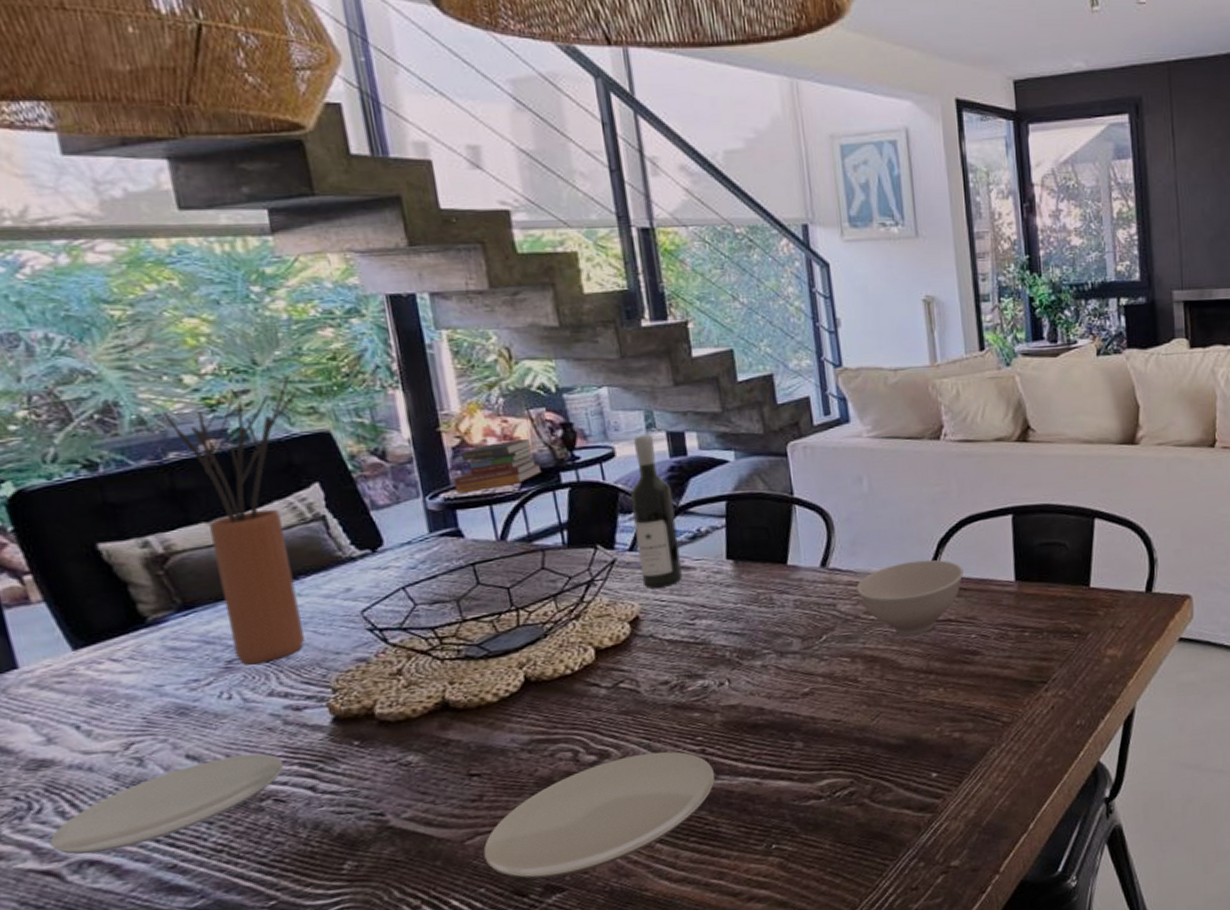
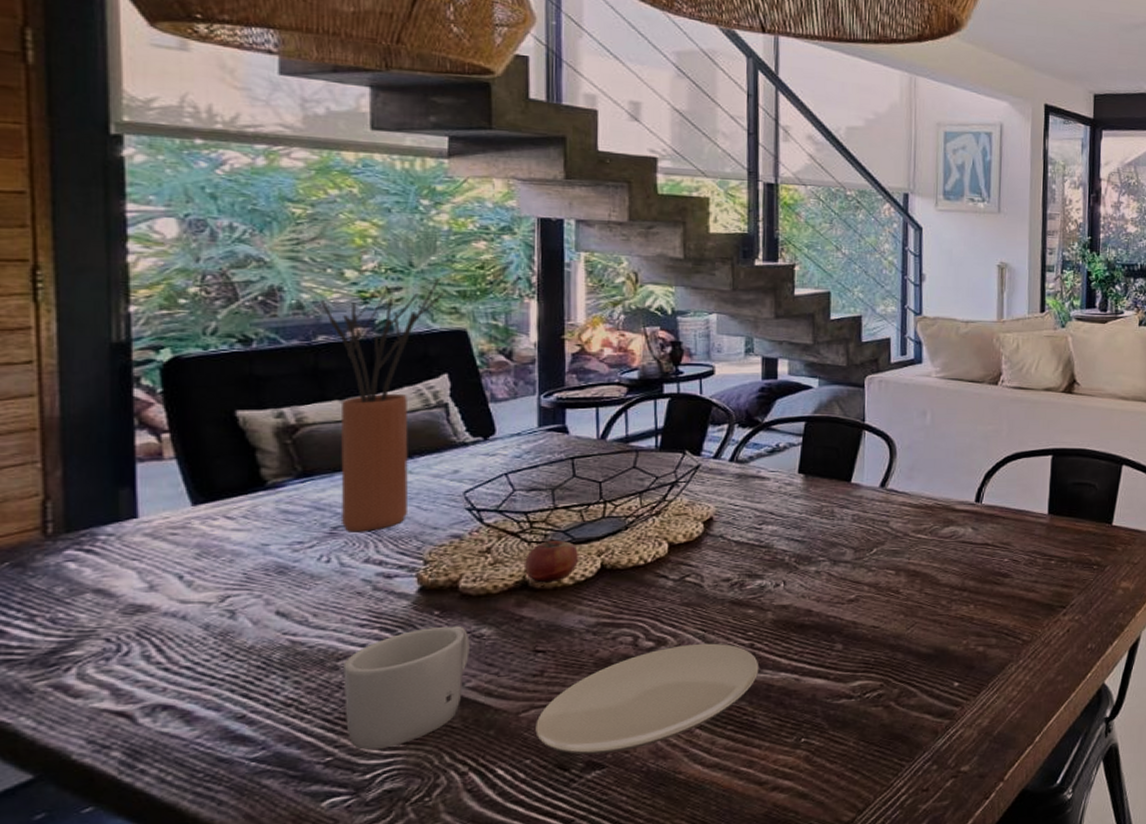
plate: present [50,753,284,855] -> none [131,615,366,699]
mug: none [268,754,400,891] -> present [343,626,470,750]
apple: none [441,655,499,704] -> present [525,540,578,584]
books: present [453,439,542,494] -> none [568,352,648,395]
bottle: present [630,434,682,588] -> none [720,358,759,493]
bowl: present [856,559,964,636] -> none [909,489,1004,555]

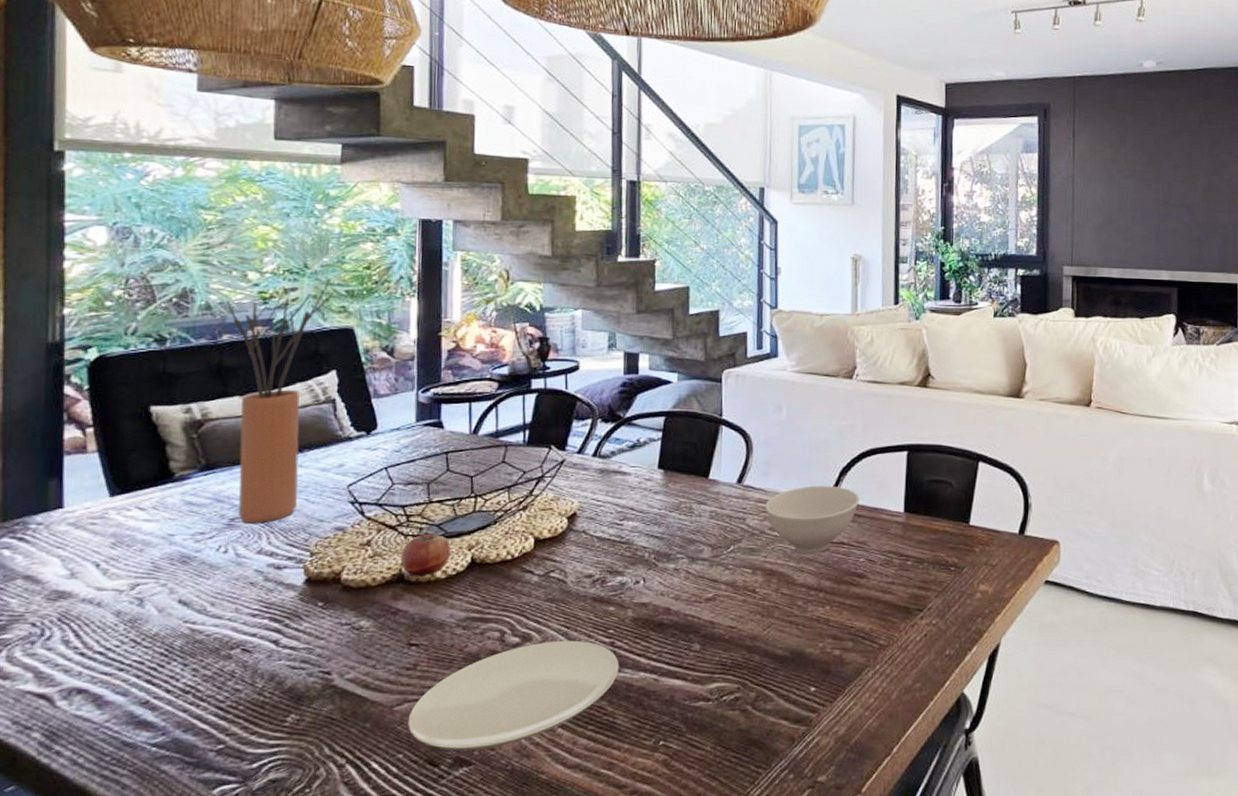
mug: present [343,626,470,750] -> none [235,617,350,739]
bowl: none [909,489,1004,555] -> present [765,485,860,554]

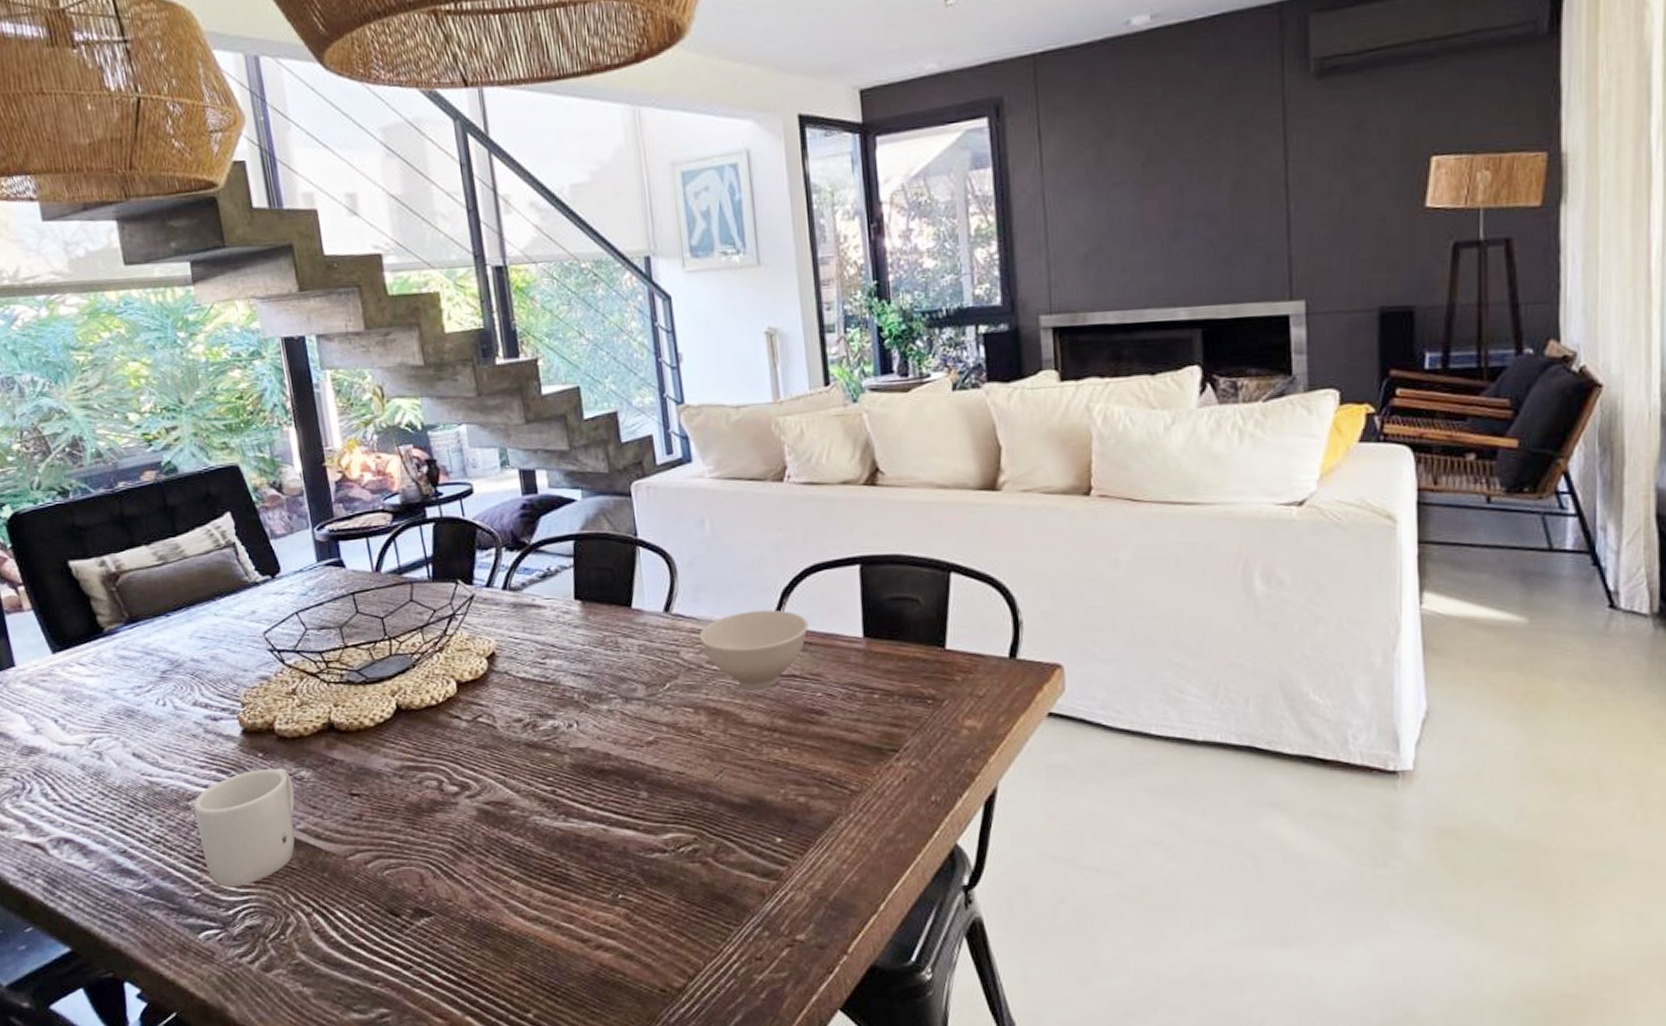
vase: present [225,279,334,524] -> none [113,414,220,676]
mug: none [235,617,350,739] -> present [193,768,295,887]
apple: present [401,533,450,578] -> none [327,680,375,726]
plate: present [408,640,620,751] -> none [363,788,565,902]

